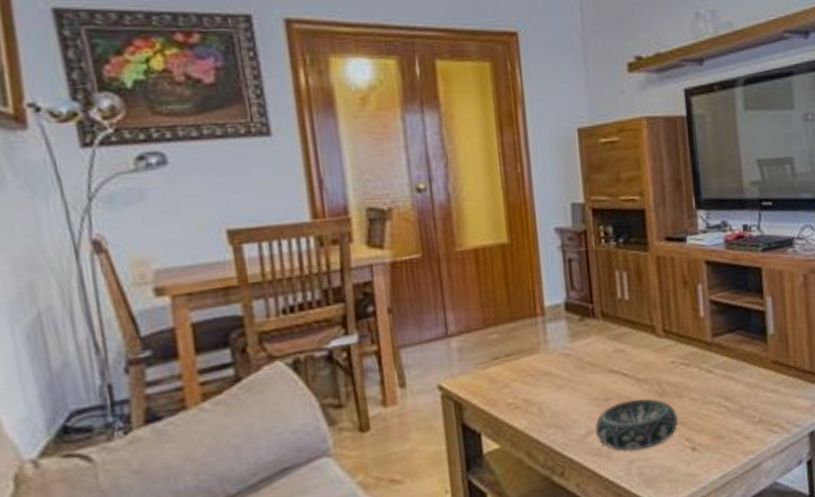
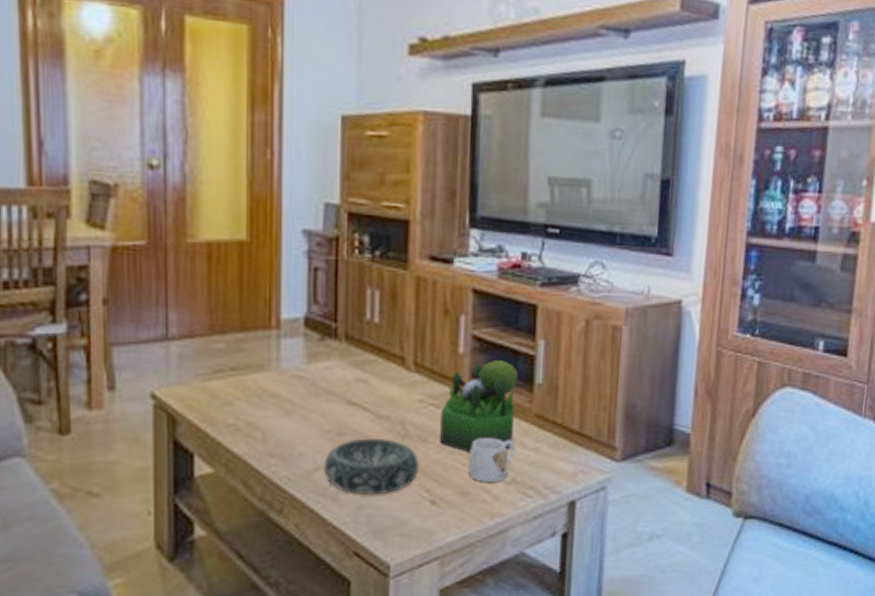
plant: none [691,318,755,402] -> present [440,361,518,453]
mug: none [719,385,758,426] -> present [468,437,515,483]

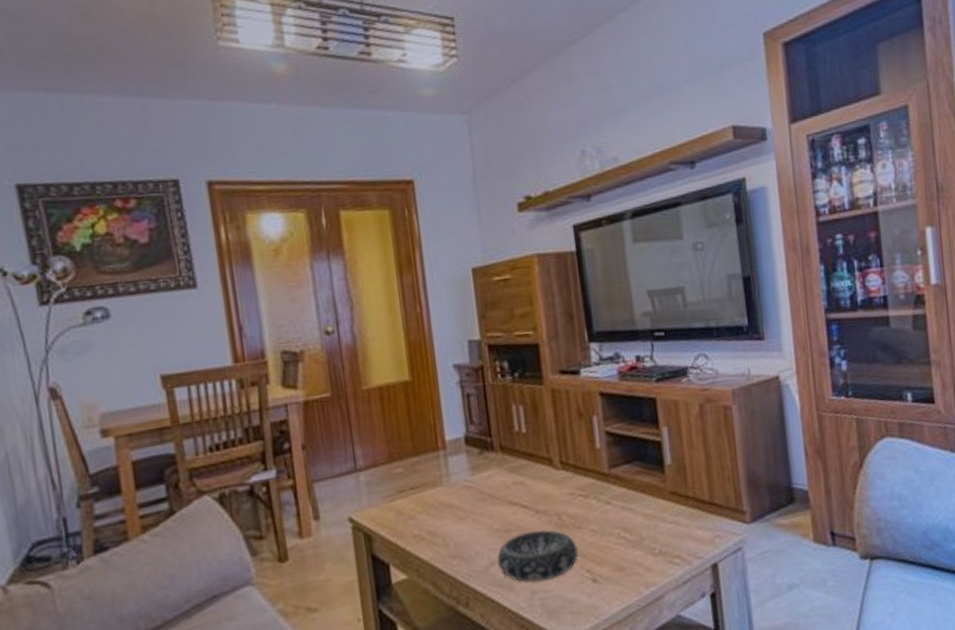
plant: present [440,361,518,453] -> none [589,449,654,533]
mug: present [468,437,515,483] -> none [618,516,658,557]

